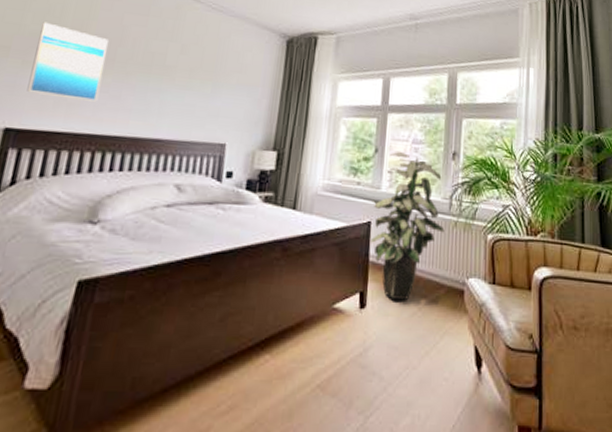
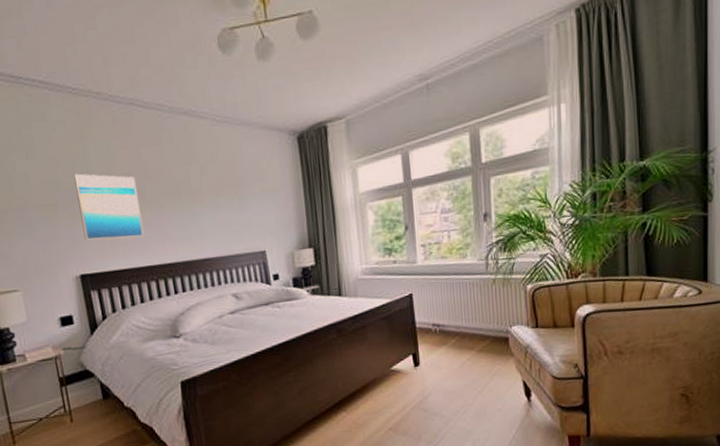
indoor plant: present [370,152,445,301] -> none [410,224,484,355]

